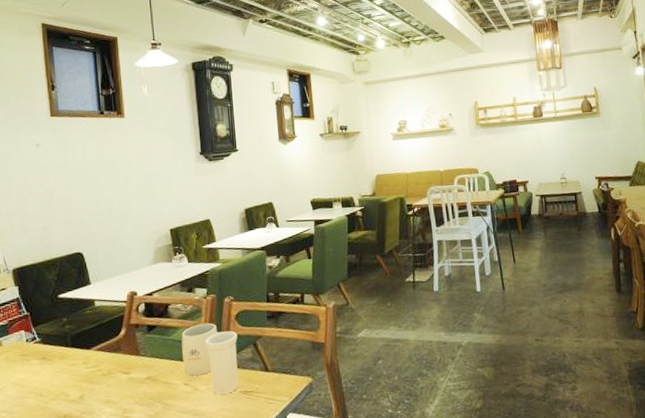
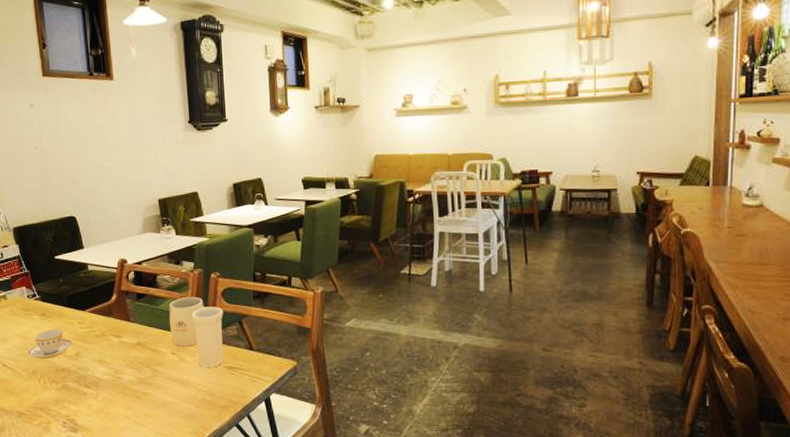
teacup: none [23,372,76,408] -> present [26,329,73,359]

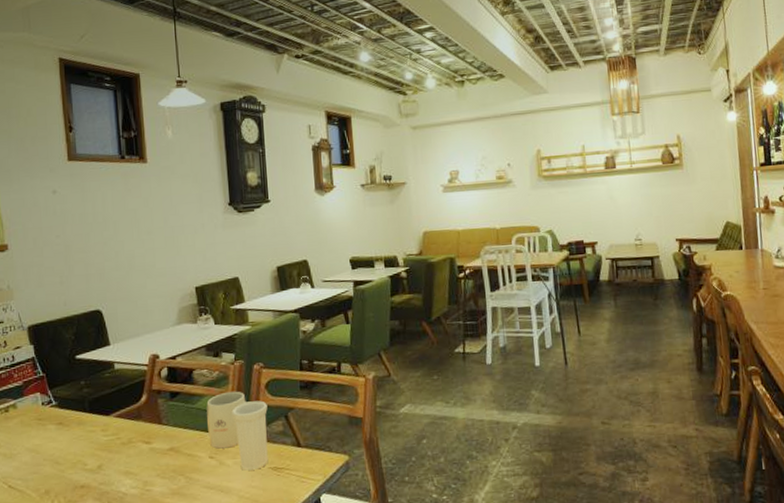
teacup: present [26,329,73,359] -> none [38,439,95,476]

